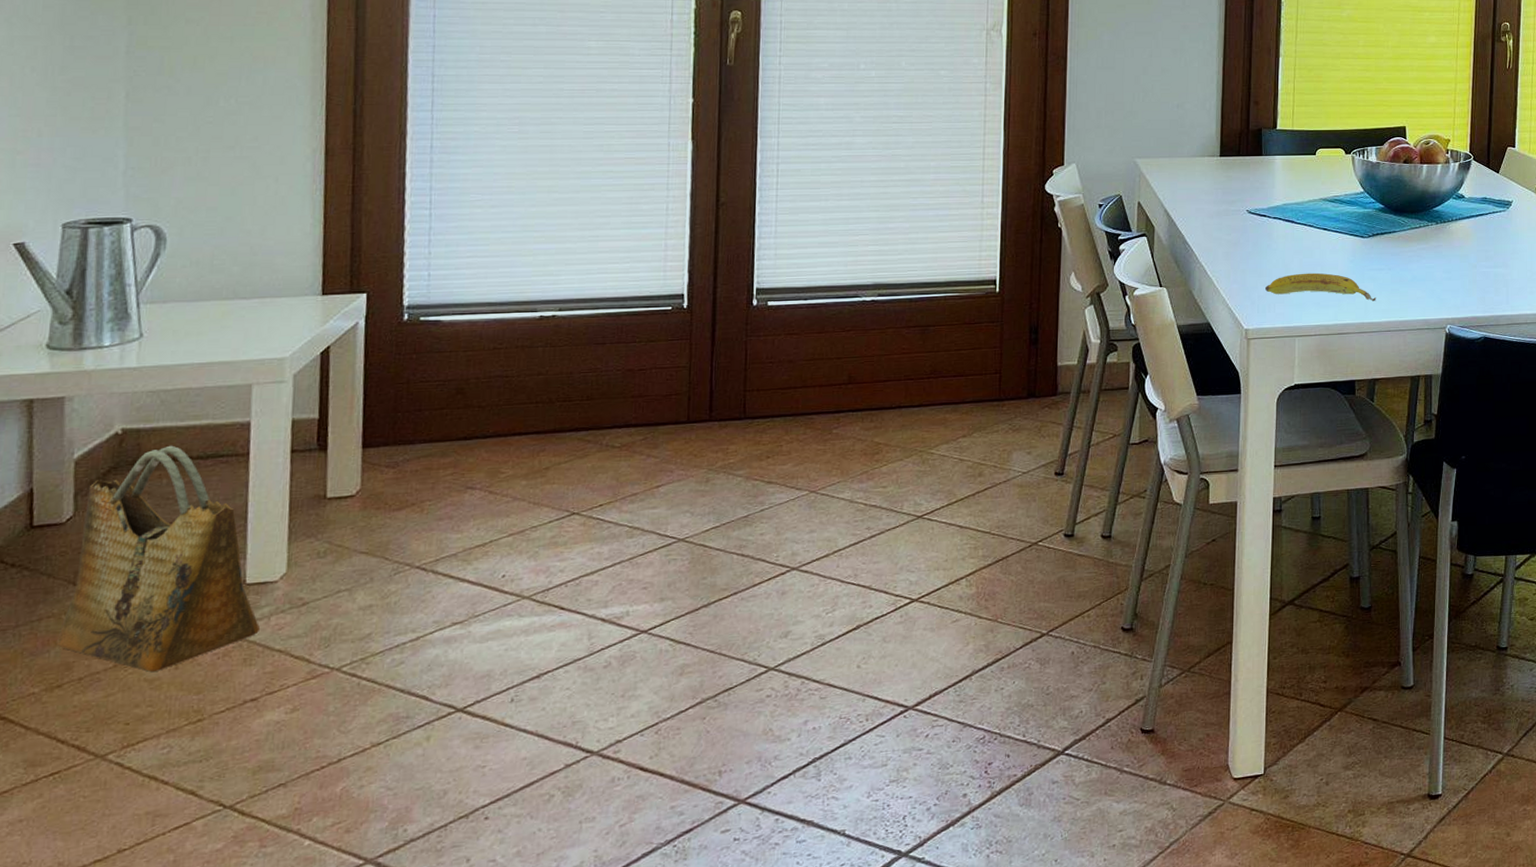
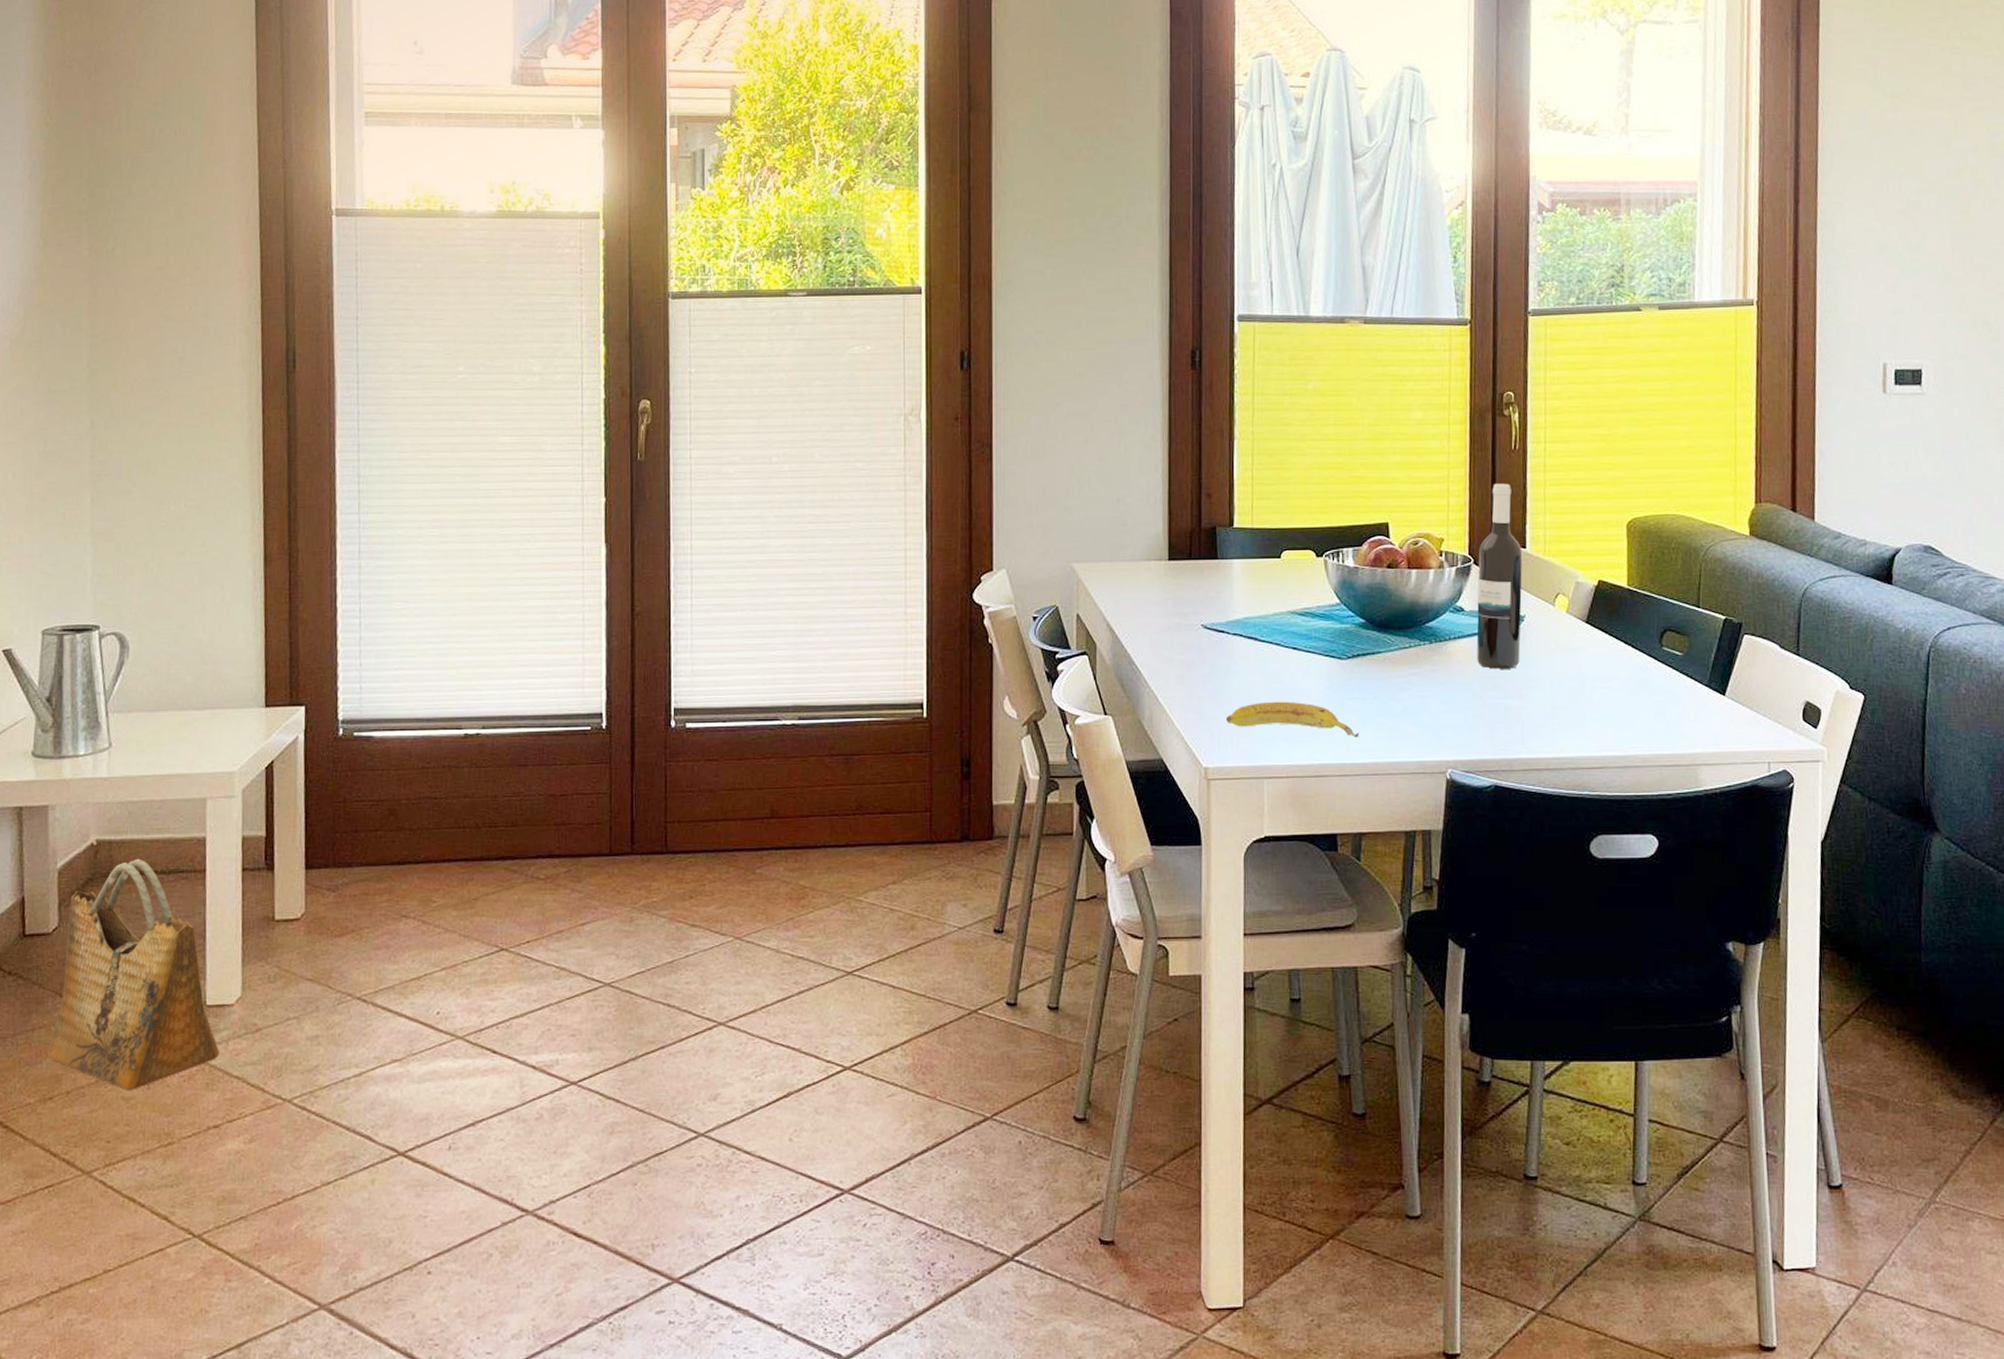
wine bottle: none [1474,96,1512,244] -> present [1476,484,1523,669]

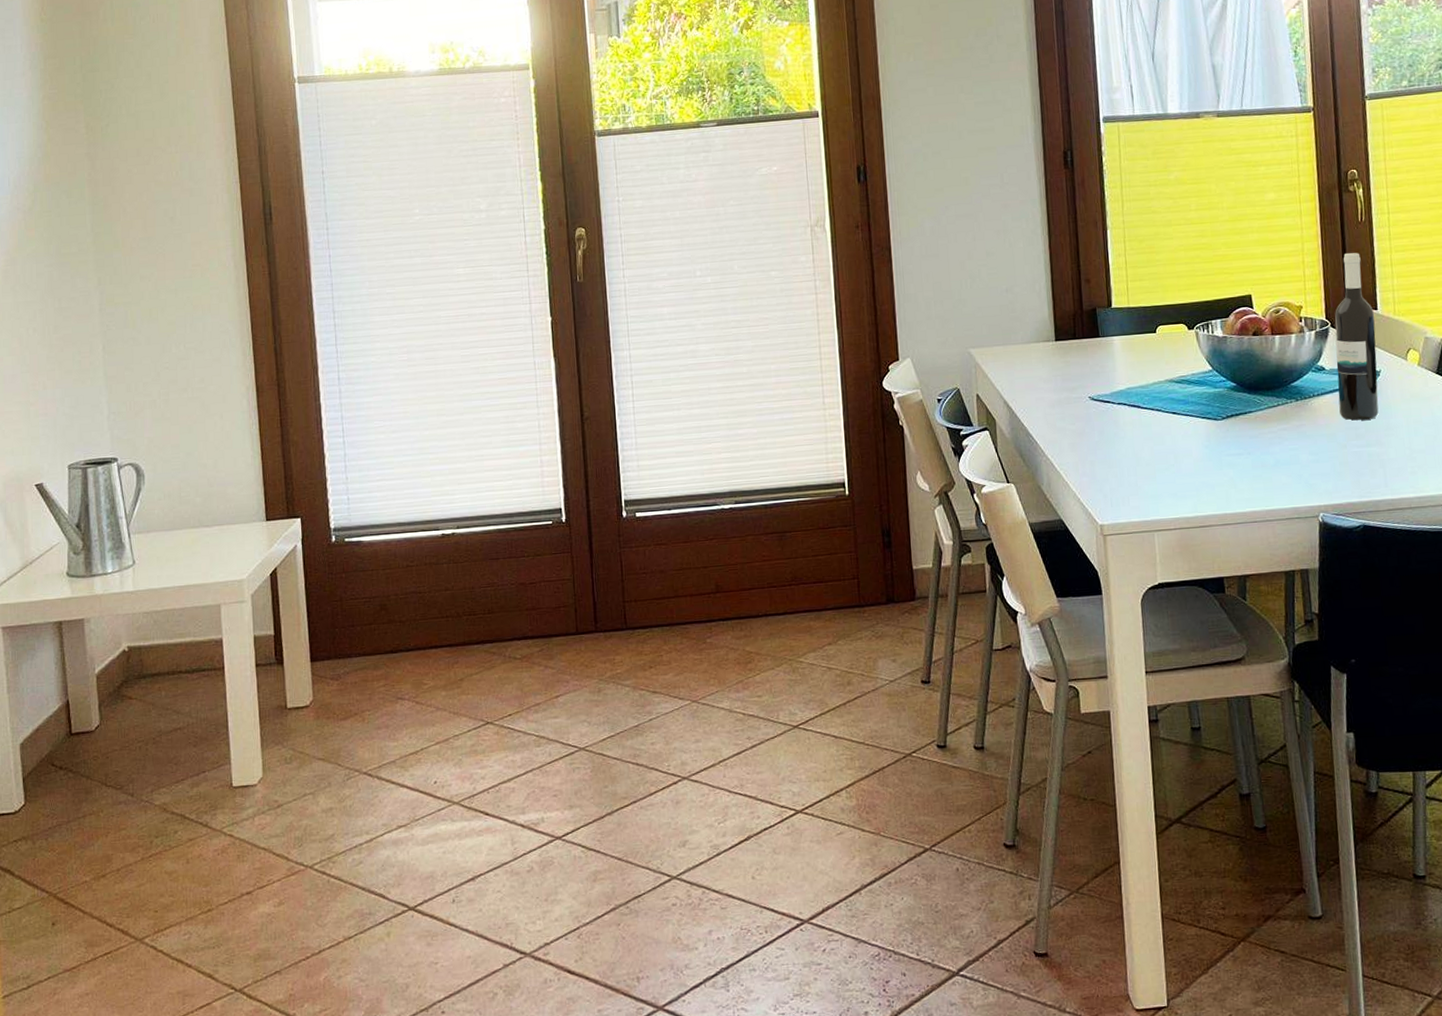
grocery bag: present [47,858,220,1091] -> none [97,661,248,866]
fruit: present [1226,701,1360,738] -> none [1117,461,1238,490]

